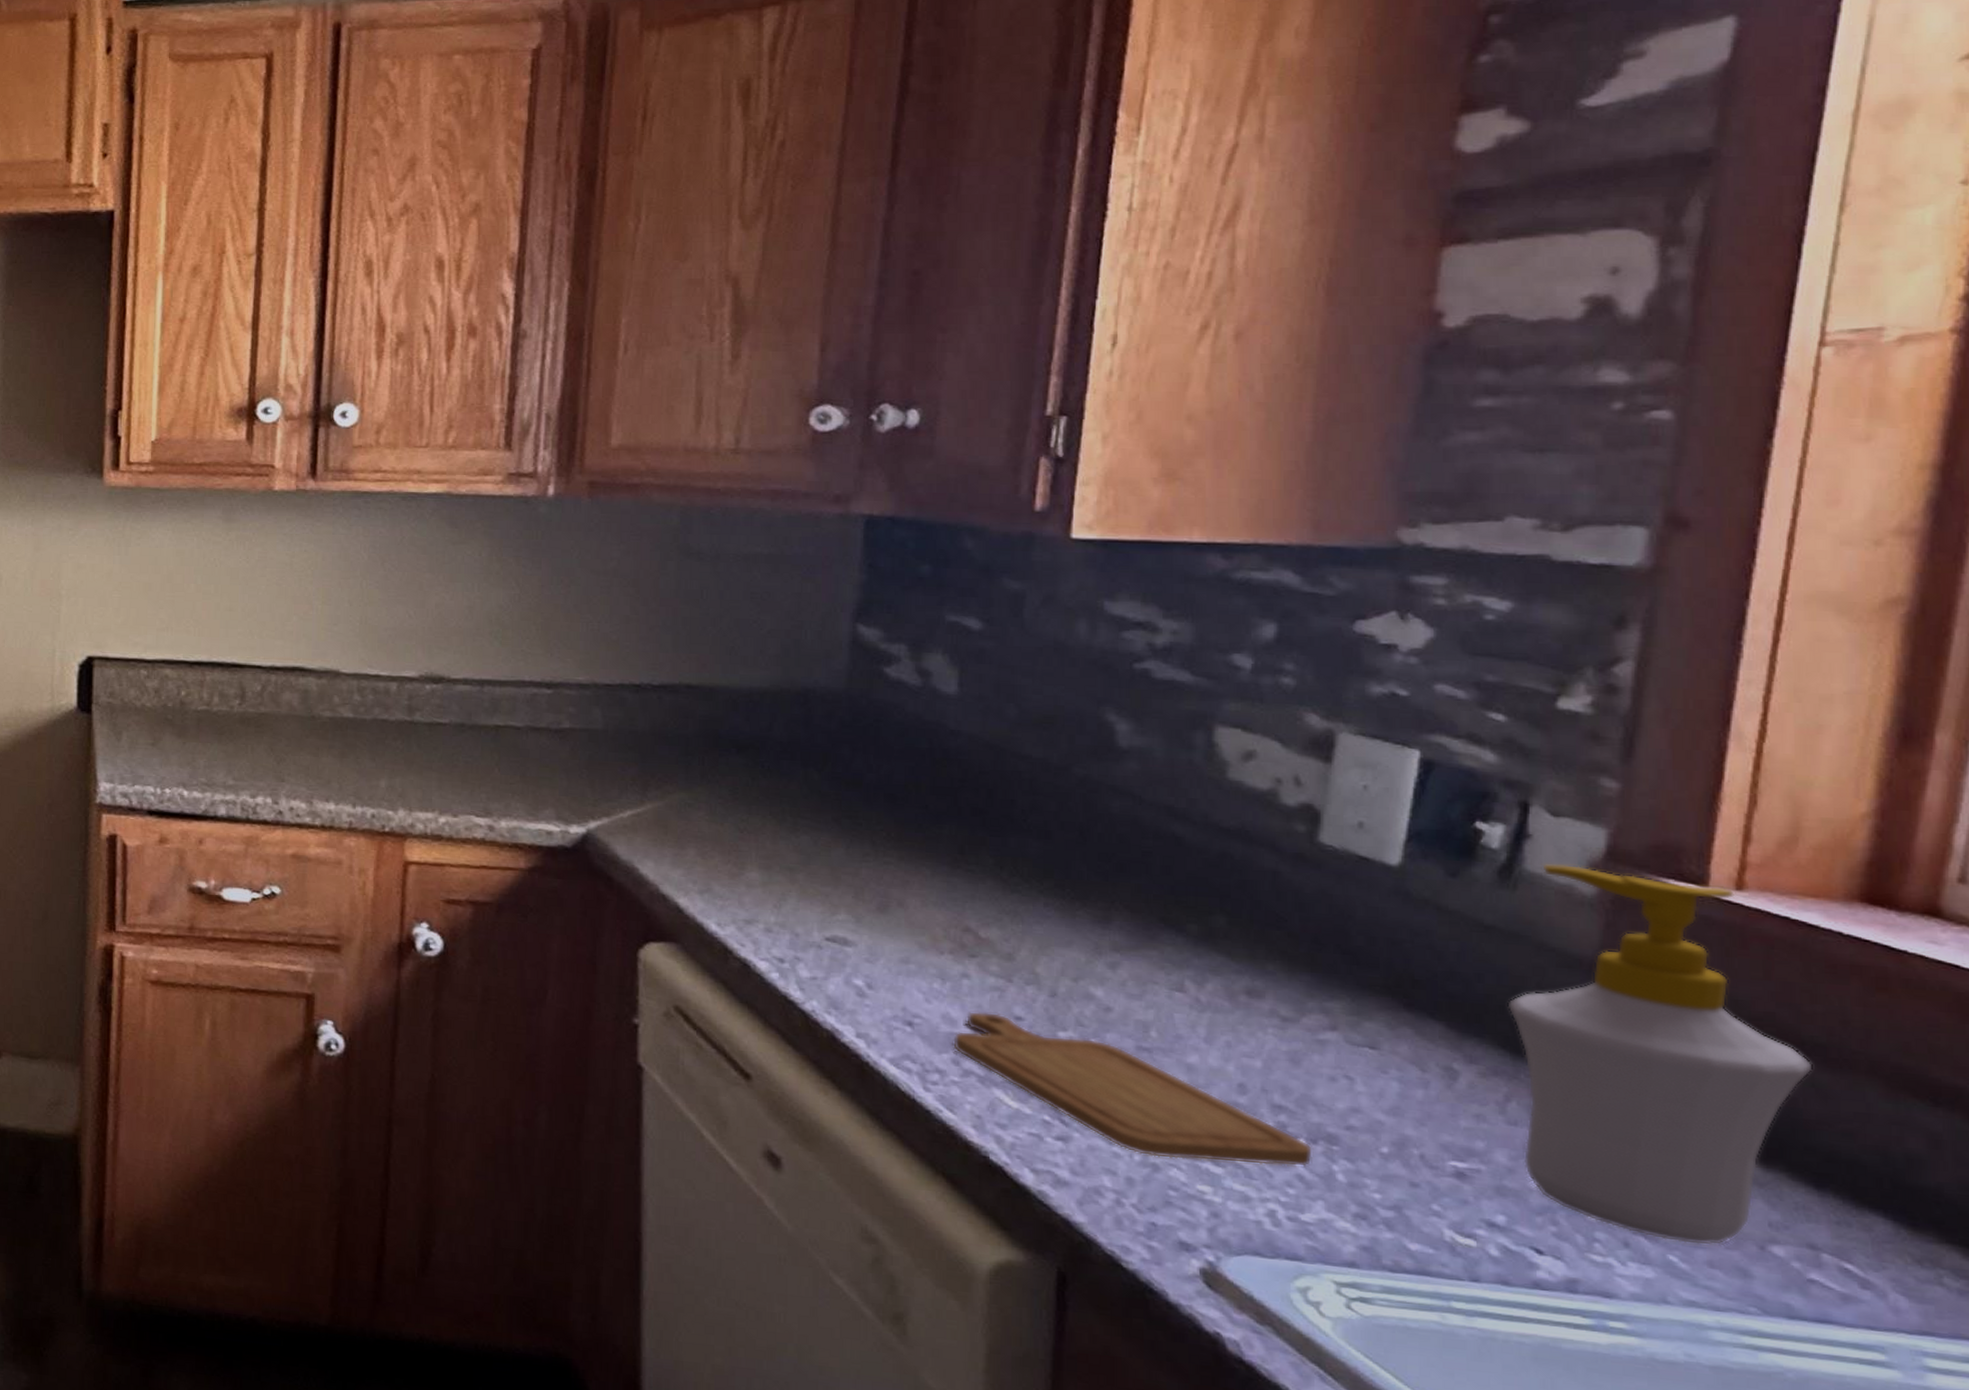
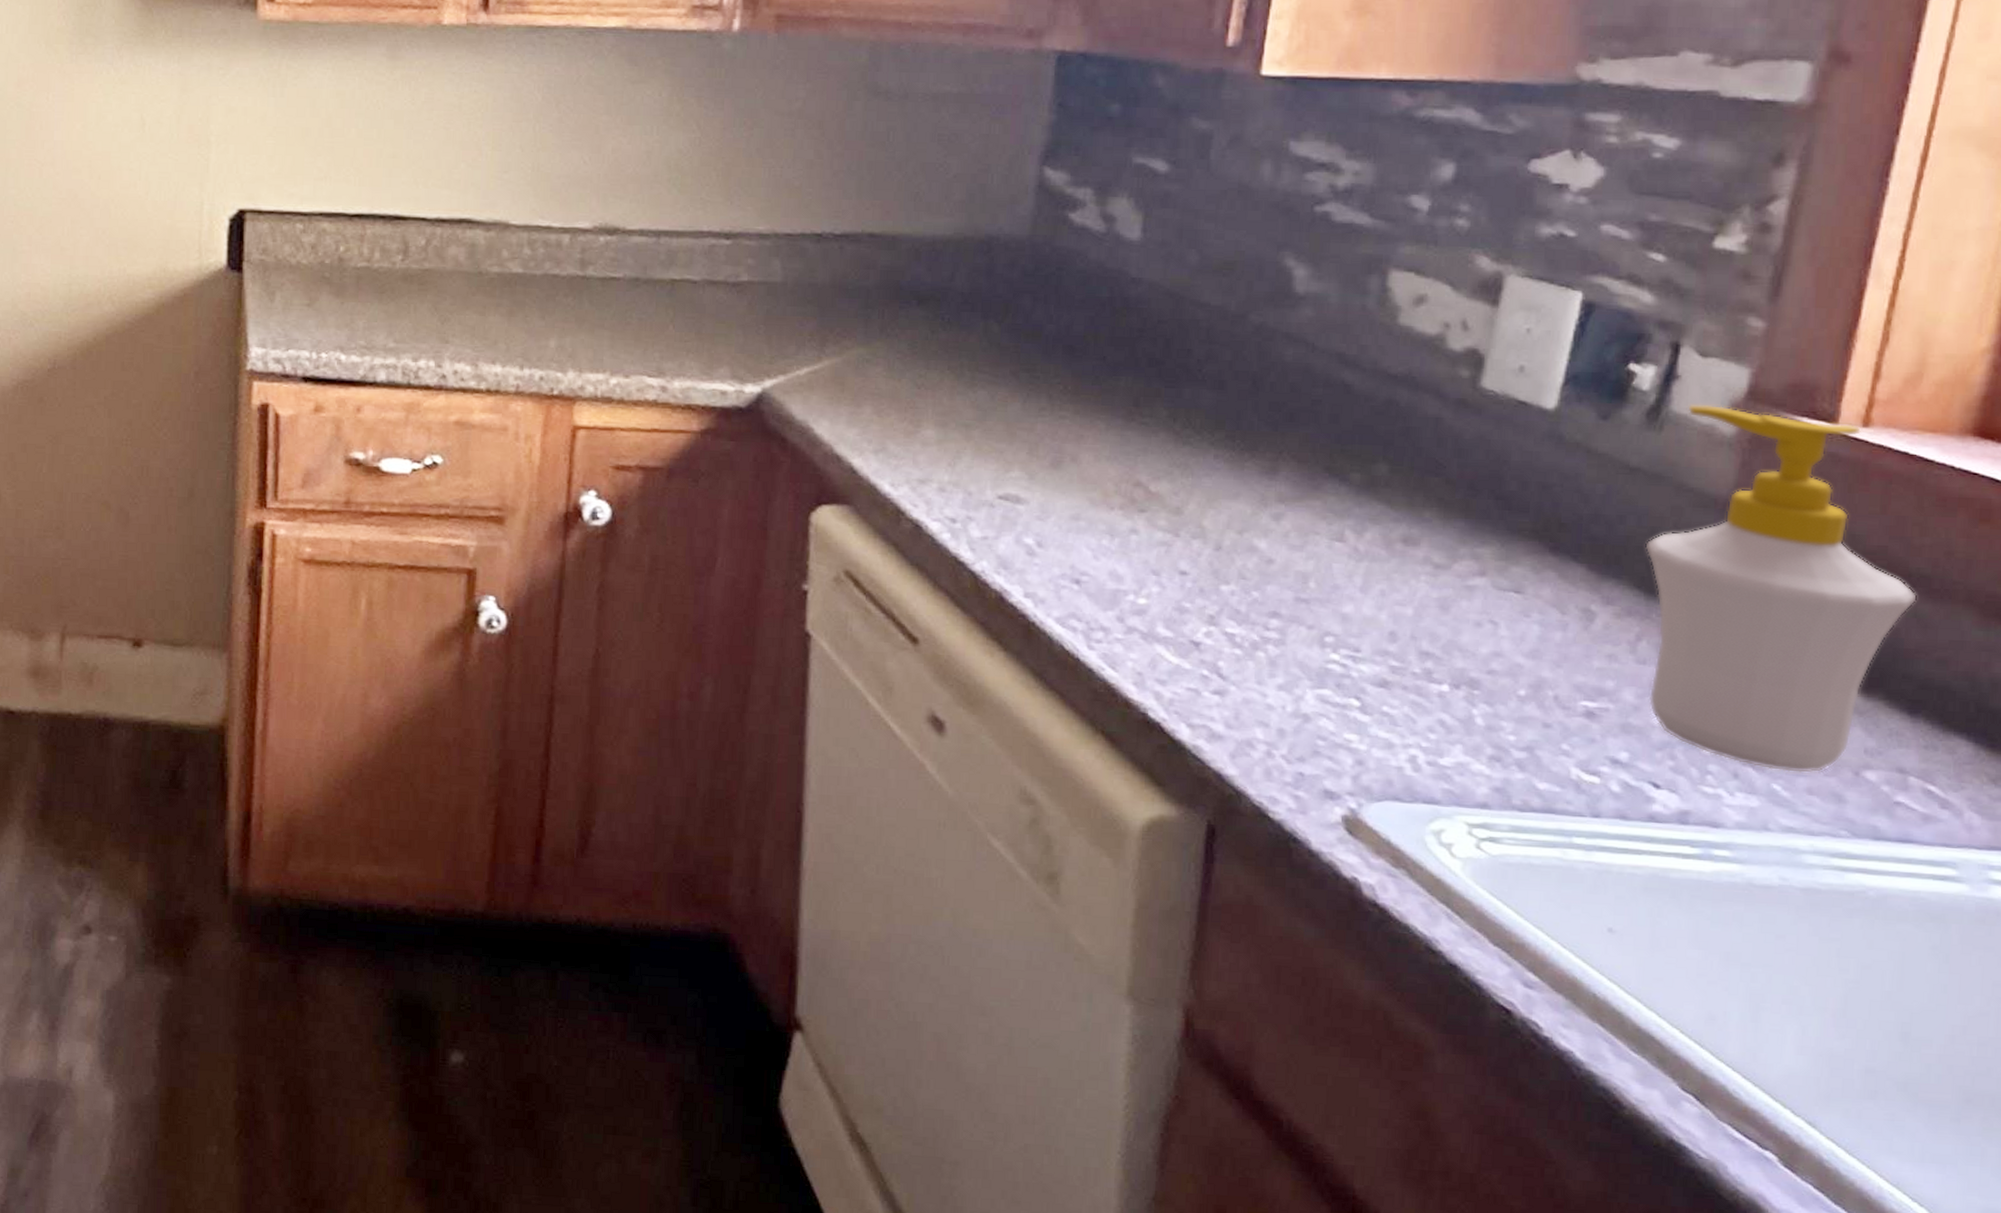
chopping board: present [953,1011,1314,1167] -> none [1118,567,1456,713]

